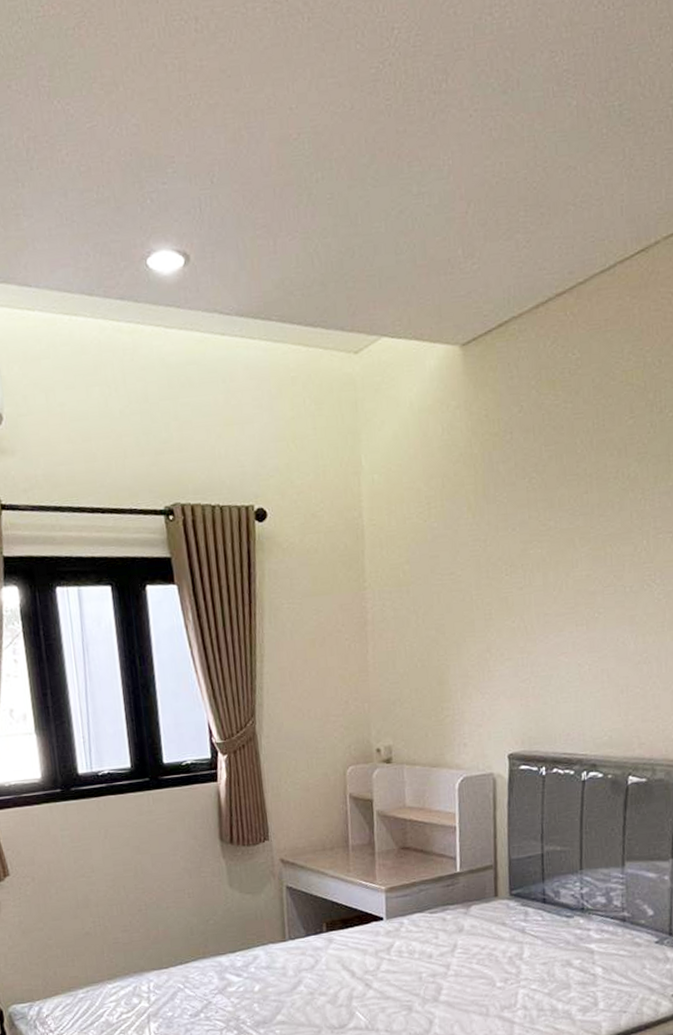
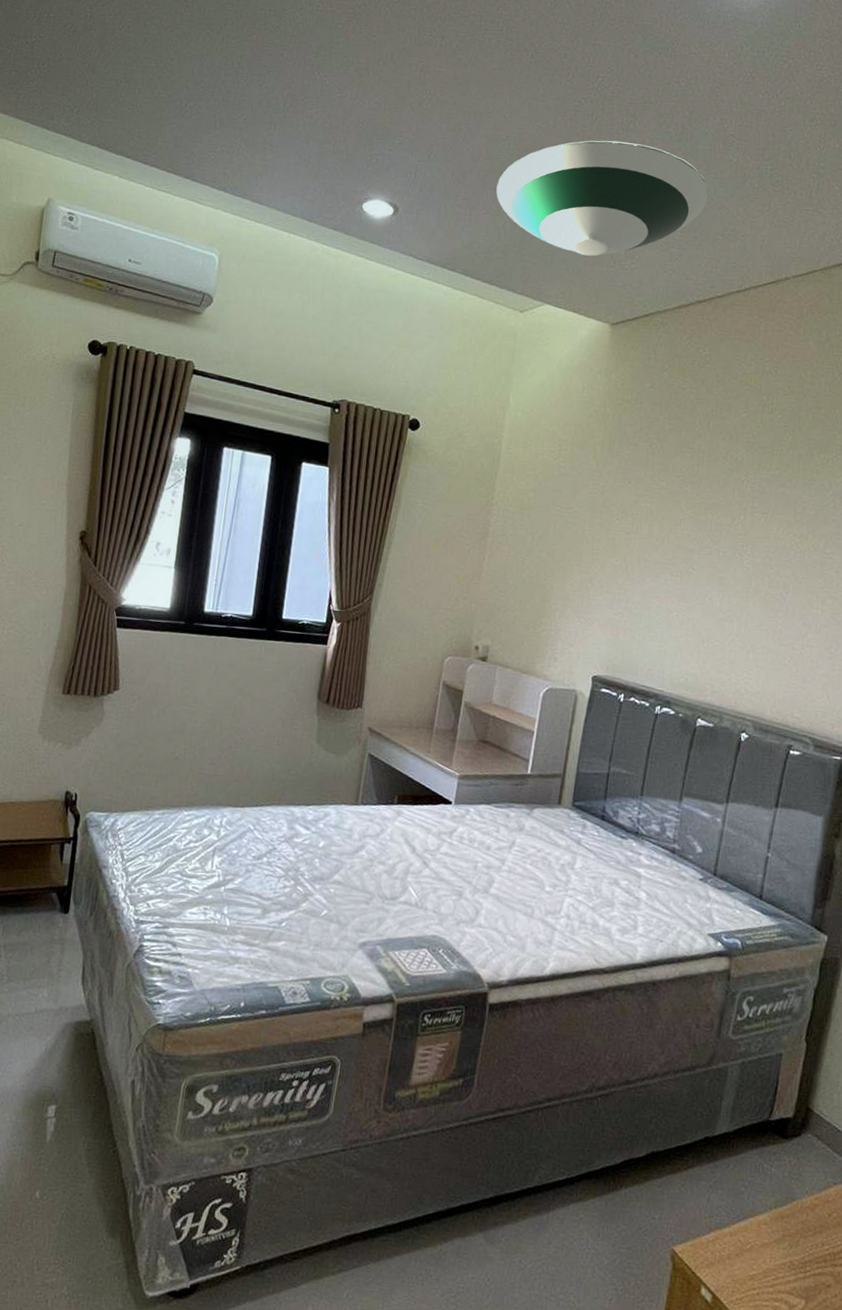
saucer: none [298,107,550,267] -> present [496,140,709,256]

